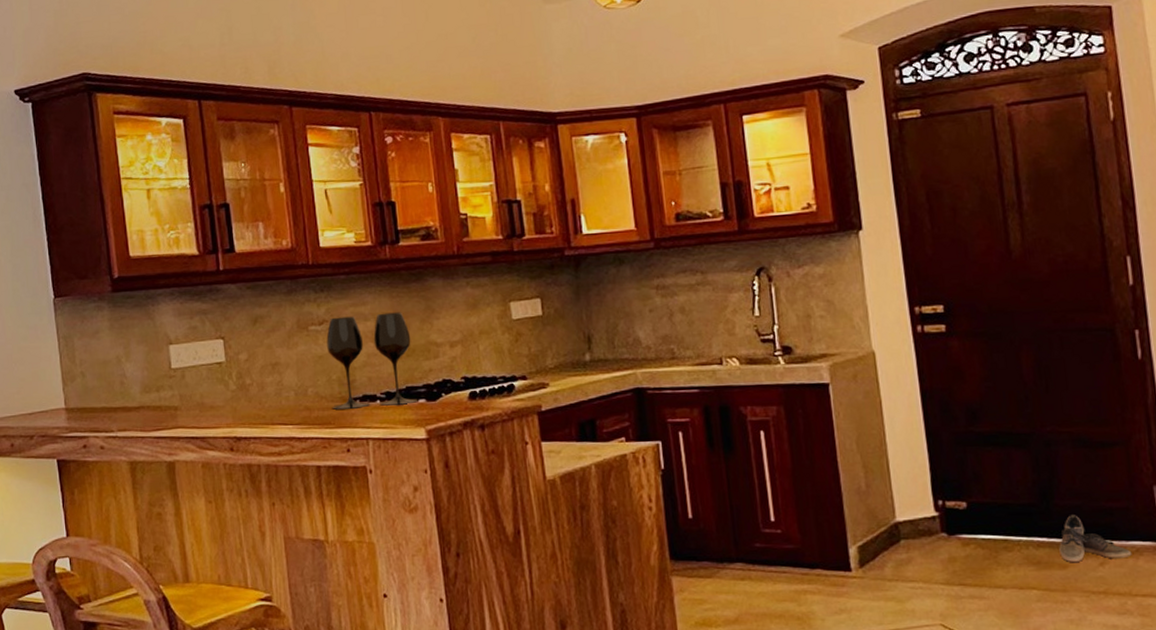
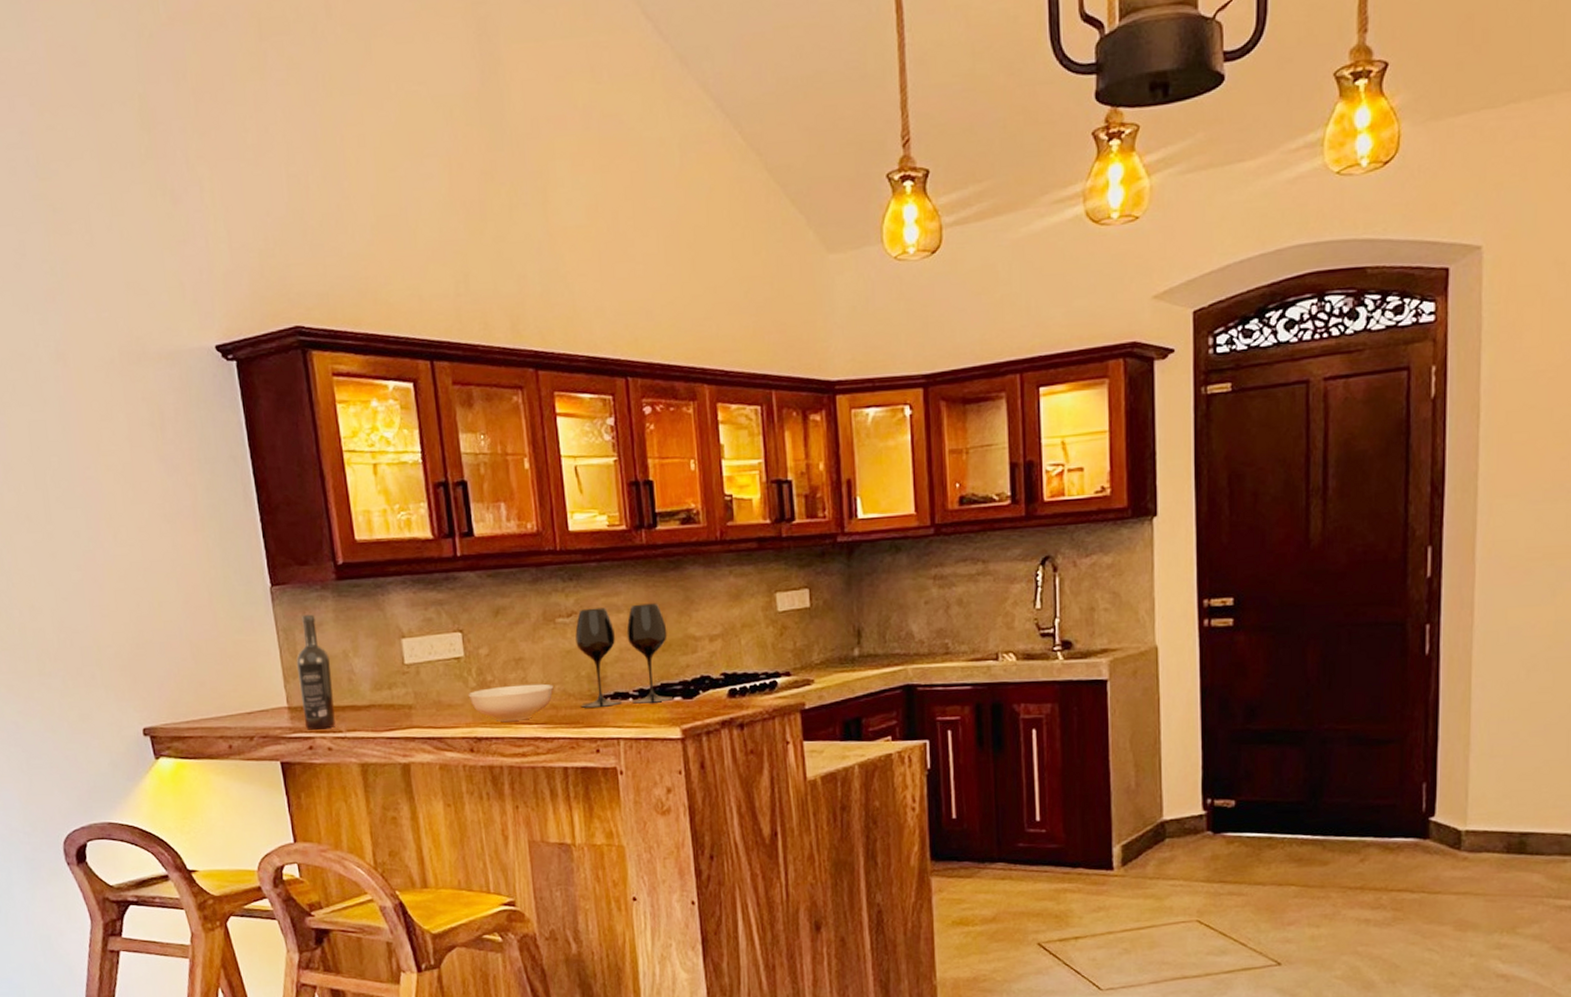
wine bottle: none [74,323,108,430] -> present [296,614,335,730]
bowl: none [229,386,307,422] -> present [468,683,554,722]
shoe: present [1059,515,1132,563] -> none [1322,812,1393,860]

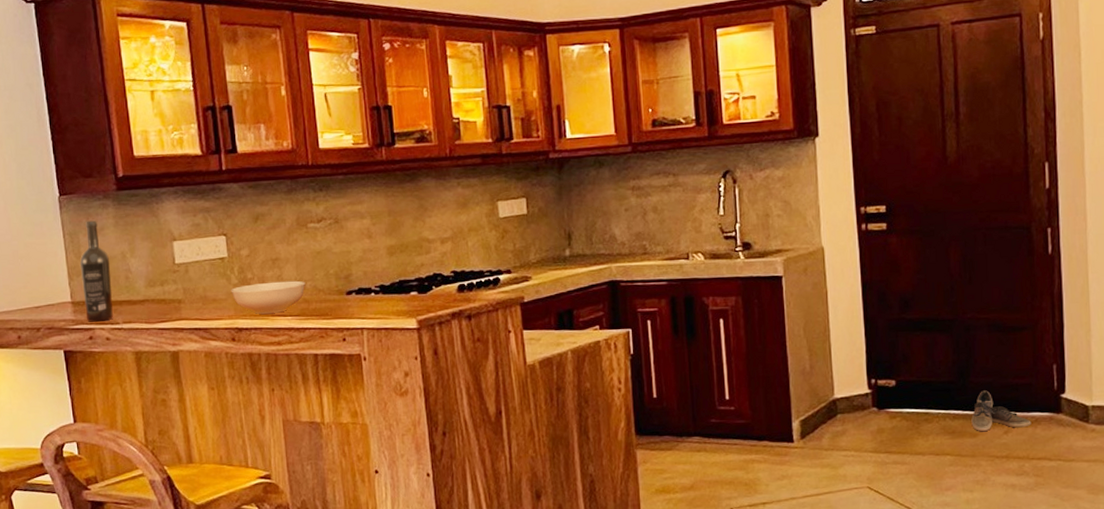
wine glass: present [575,603,674,708] -> none [324,210,410,302]
shoe: none [1322,812,1393,860] -> present [971,390,1032,432]

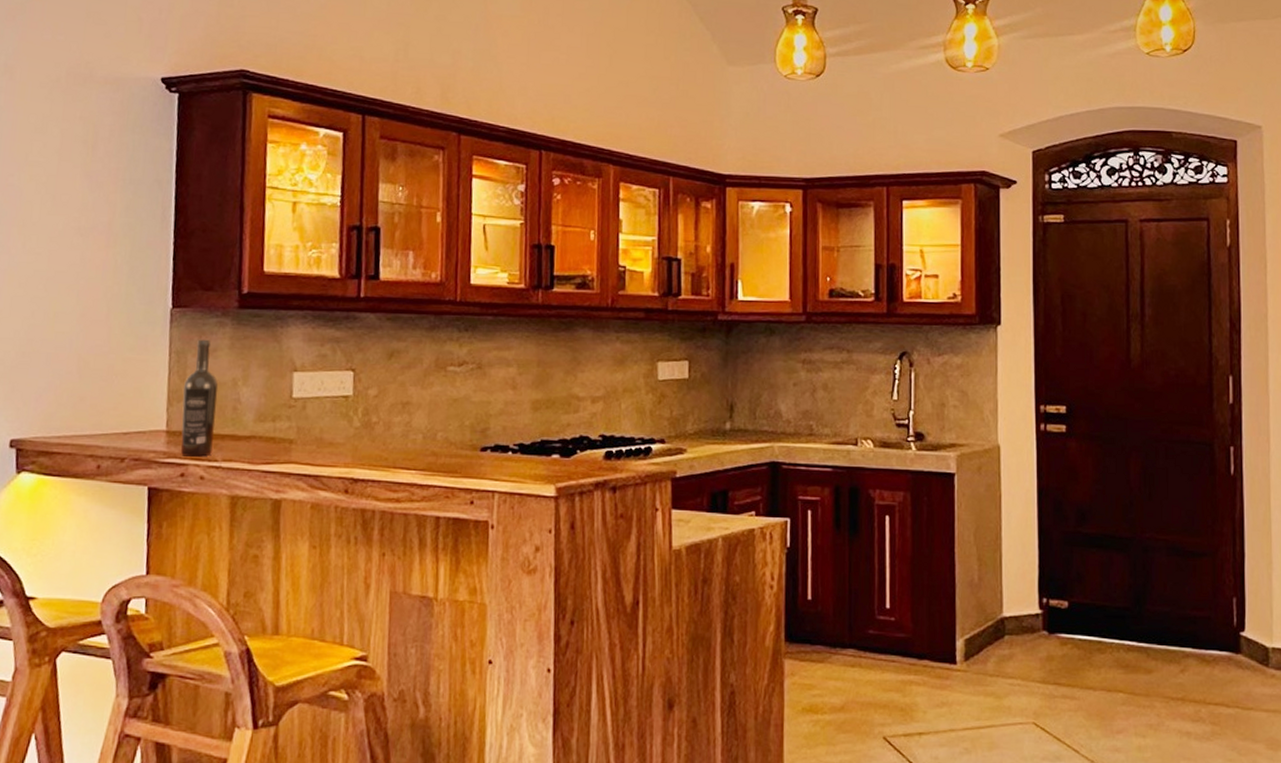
bowl: present [231,280,306,314] -> none [351,428,437,465]
shoe: present [971,390,1032,432] -> none [1146,621,1209,669]

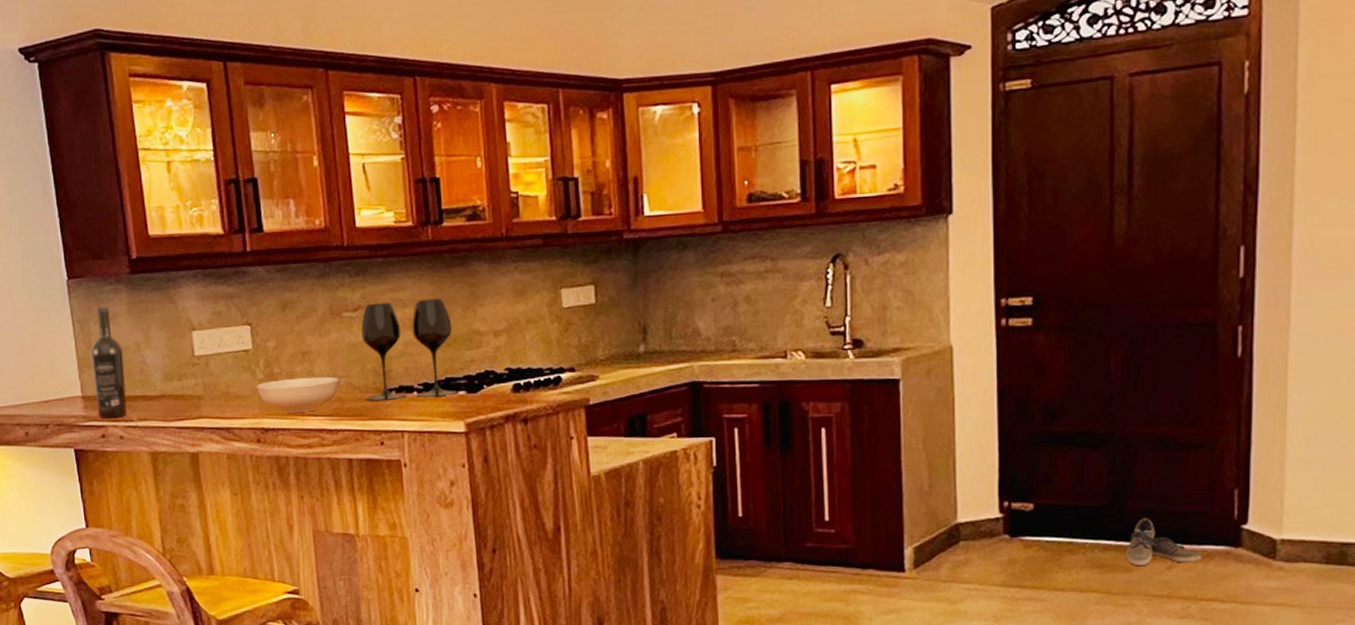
bowl: none [351,428,437,465] -> present [256,376,340,413]
wine glass: none [460,360,553,459] -> present [361,298,458,401]
shoe: none [1146,621,1209,669] -> present [1126,518,1202,567]

